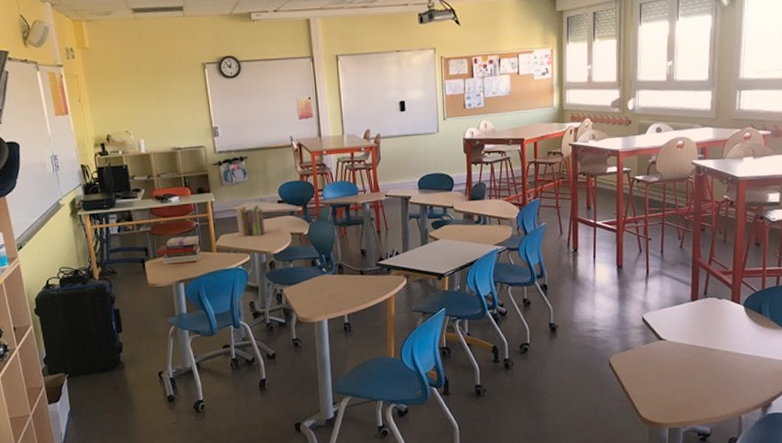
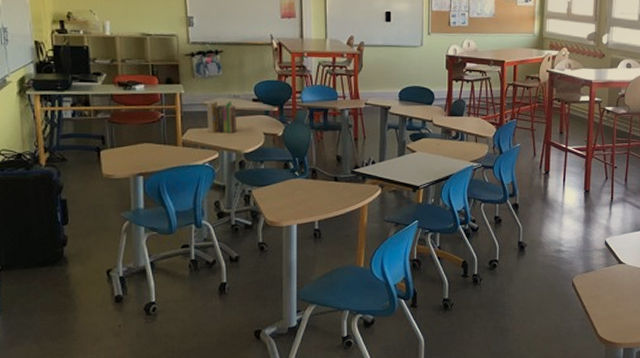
books: present [156,236,203,265] -> none [114,127,166,156]

